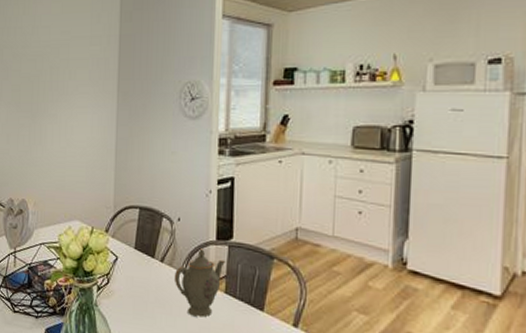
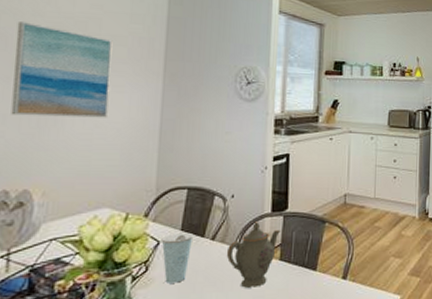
wall art: none [12,53,78,137] -> present [11,22,113,118]
cup: none [119,250,146,299] -> present [161,232,194,284]

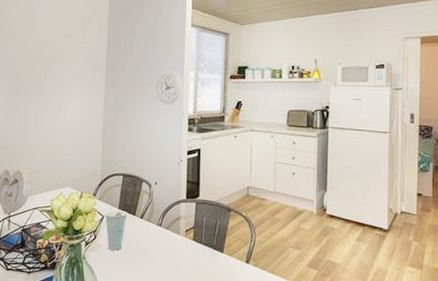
wall art: present [11,22,113,118] -> none [9,47,71,118]
teapot: present [226,222,280,288] -> none [151,206,193,261]

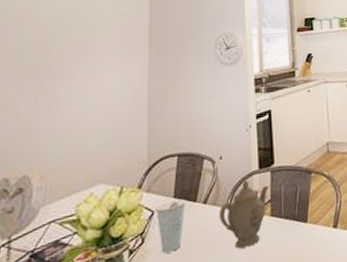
teapot: none [151,206,193,261] -> present [218,180,269,249]

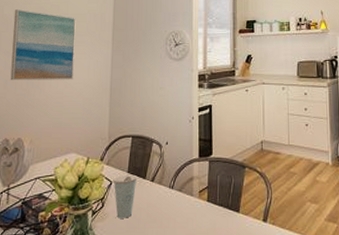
wall art: none [10,18,101,105] -> present [10,9,76,81]
teapot: present [218,180,269,249] -> none [163,166,207,226]

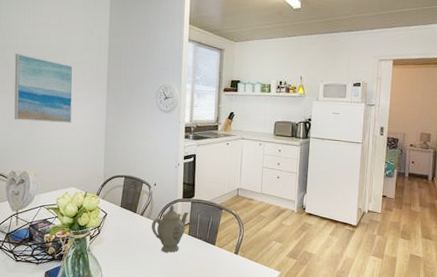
cup: present [113,174,138,218] -> none [108,208,129,244]
teapot: none [163,166,207,226] -> present [151,205,189,253]

